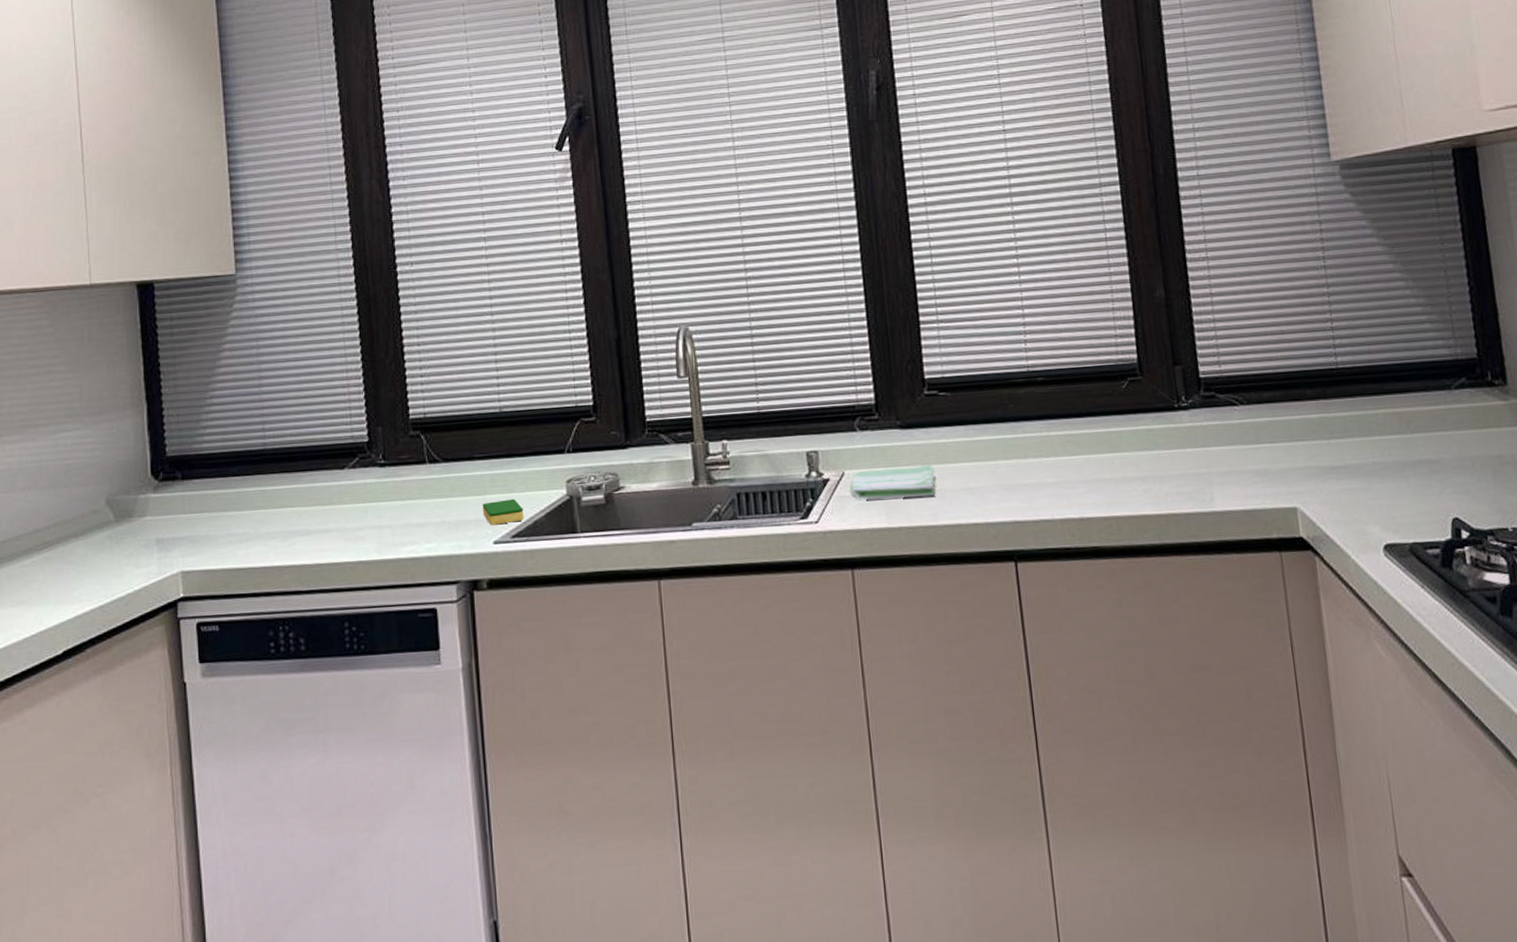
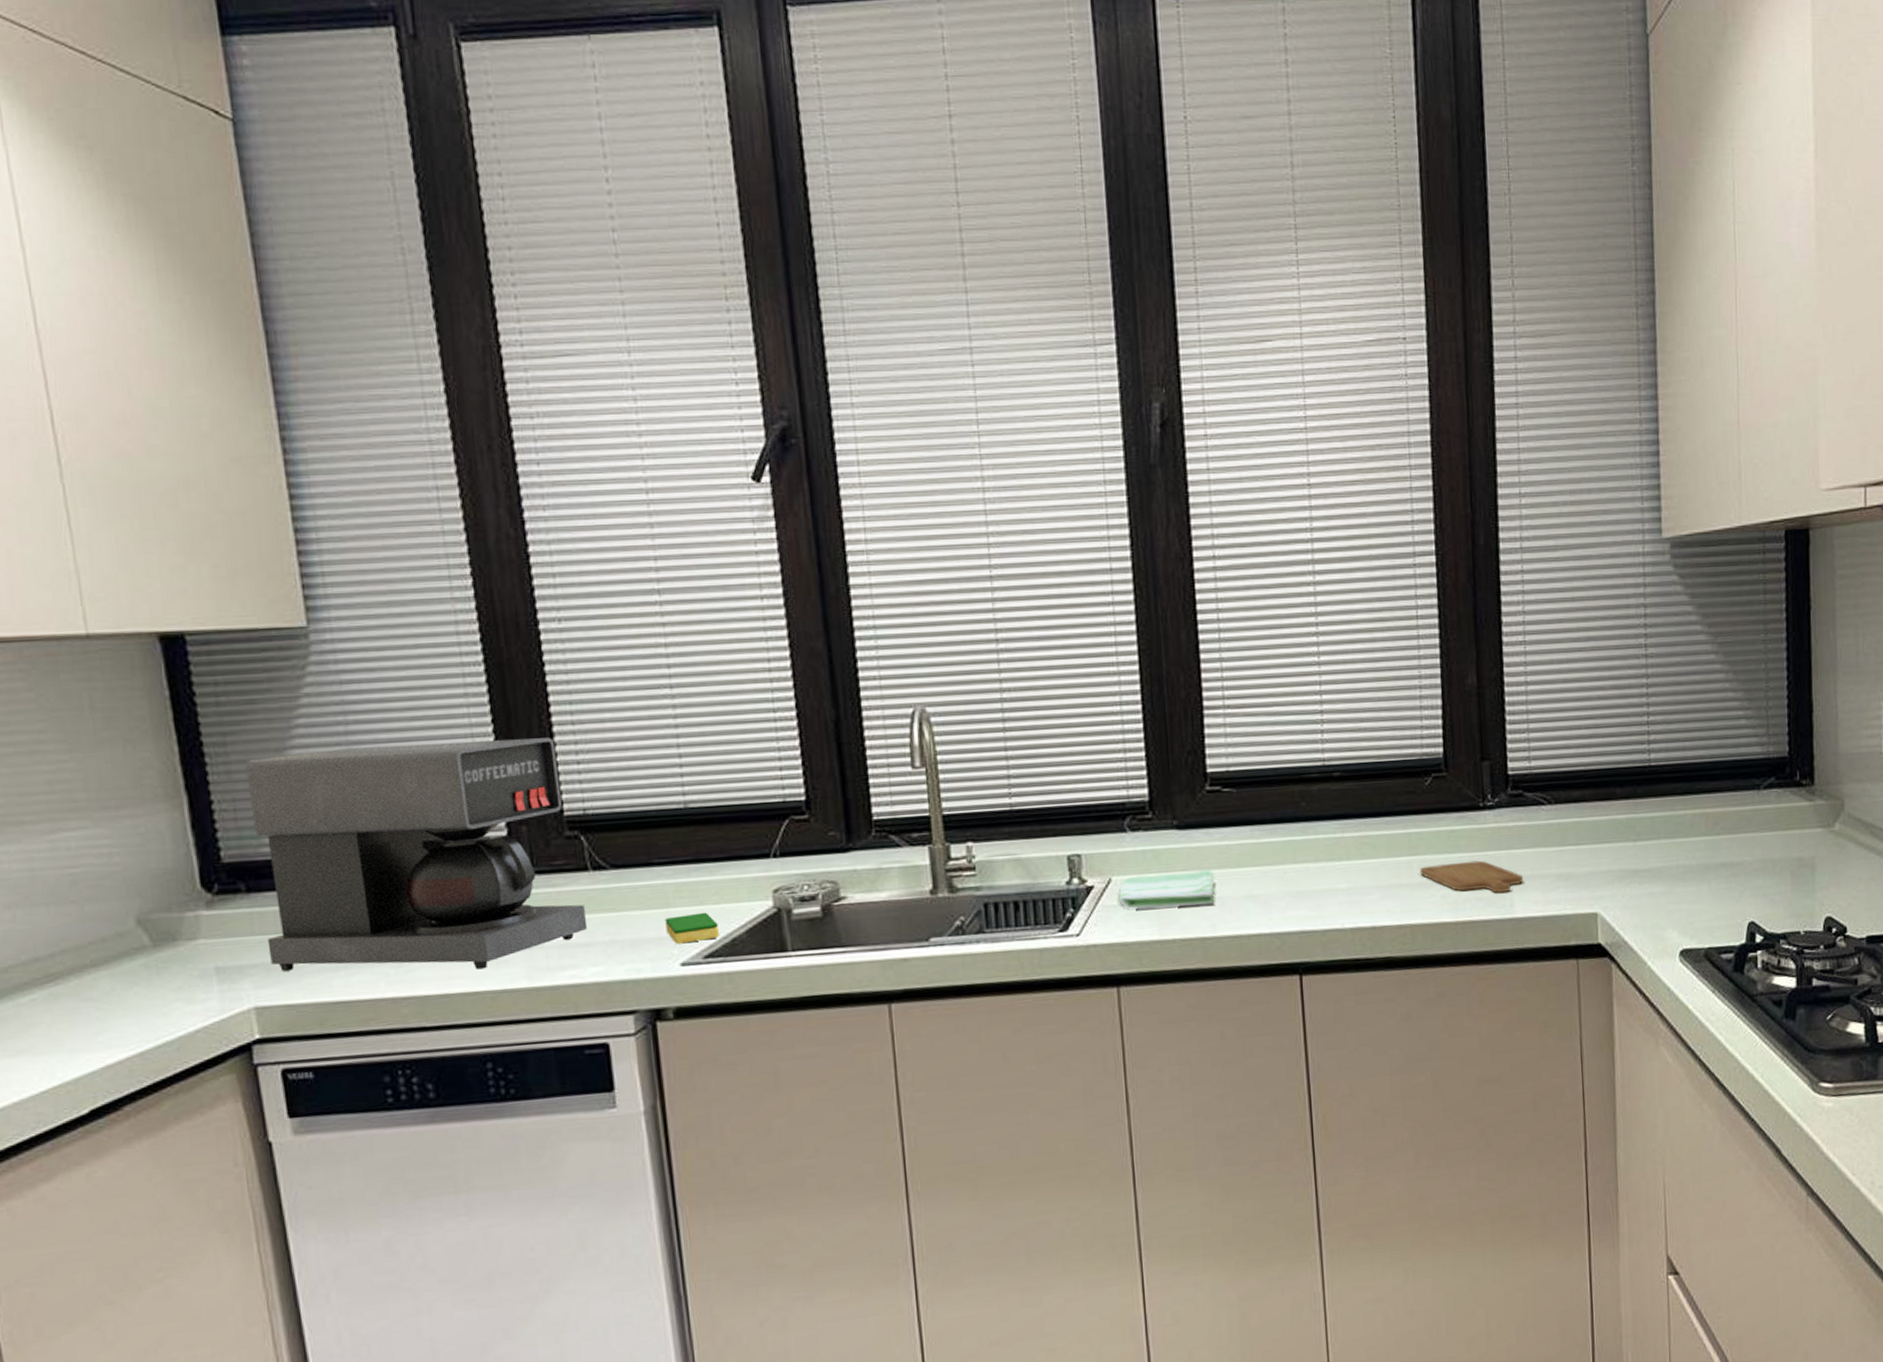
coffee maker: none [187,356,424,544] -> present [245,737,588,971]
chopping board: none [1122,457,1221,489] -> present [1420,860,1523,894]

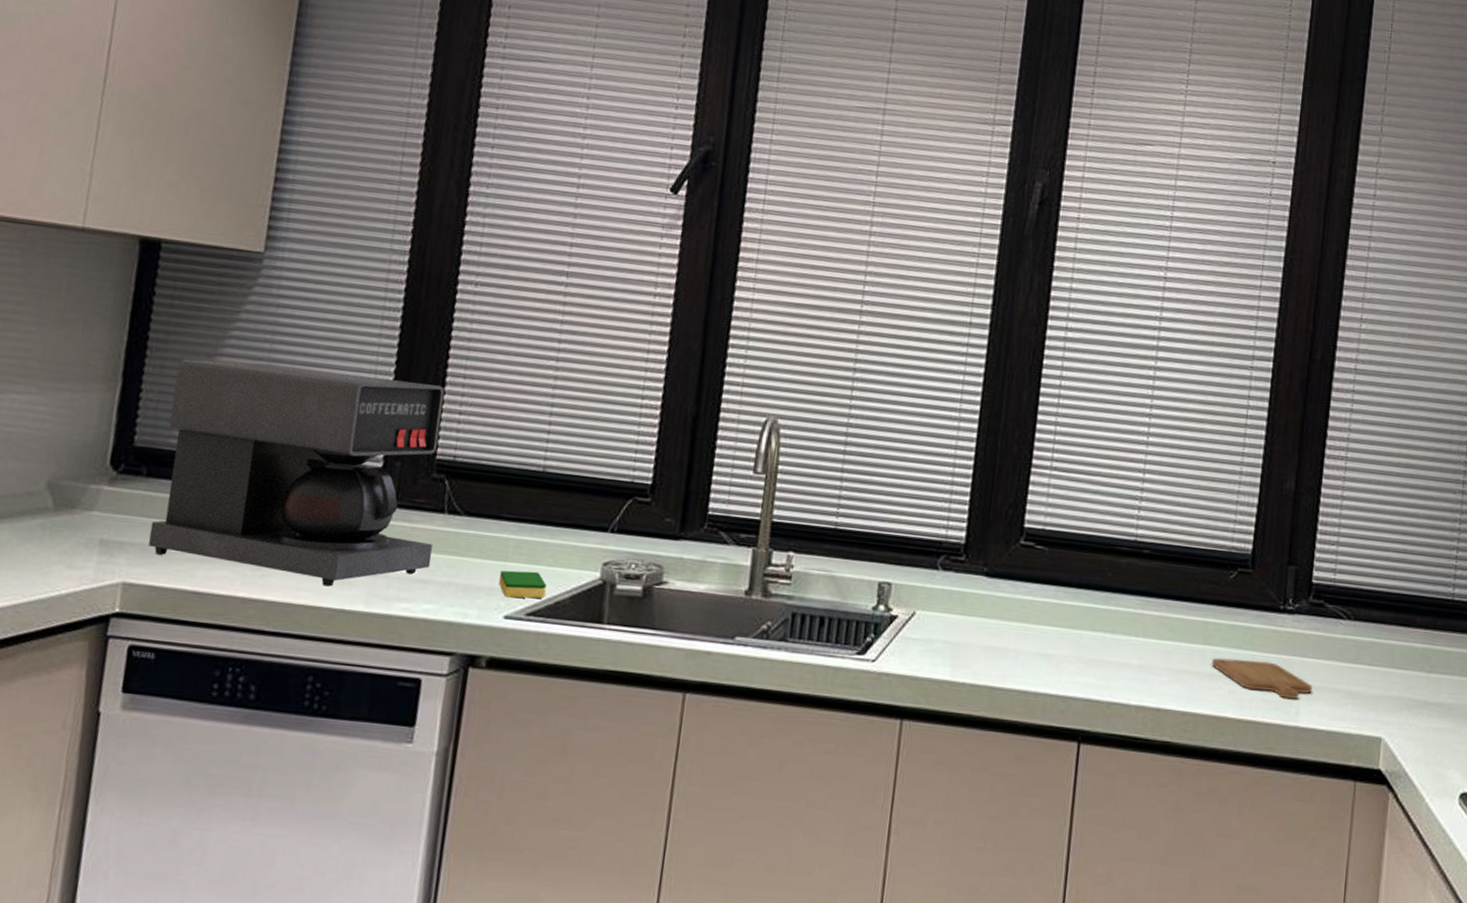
dish towel: present [1118,870,1216,909] -> none [918,614,1014,656]

